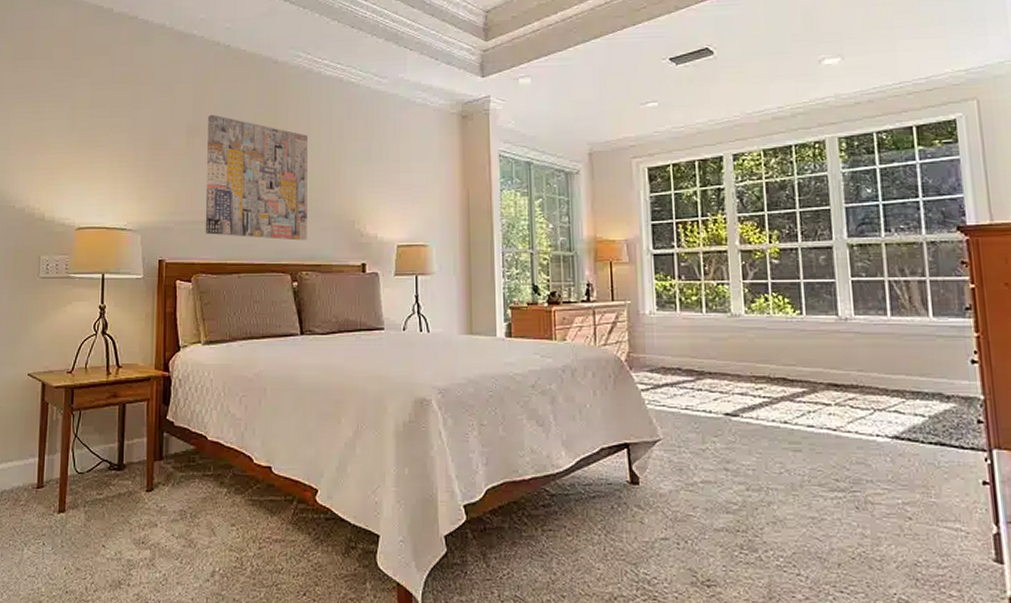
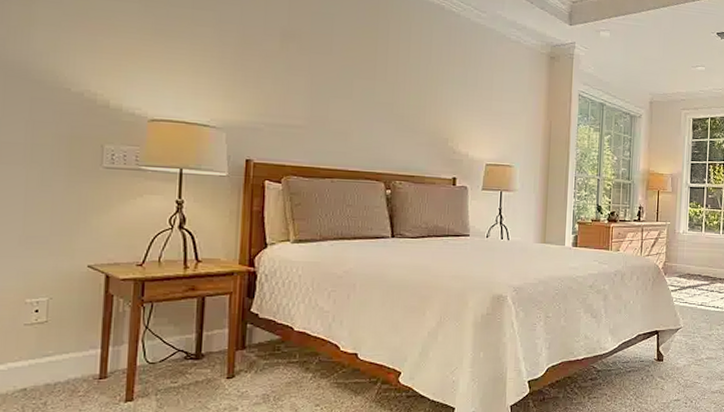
wall art: present [205,114,307,241] -> none [297,21,407,153]

